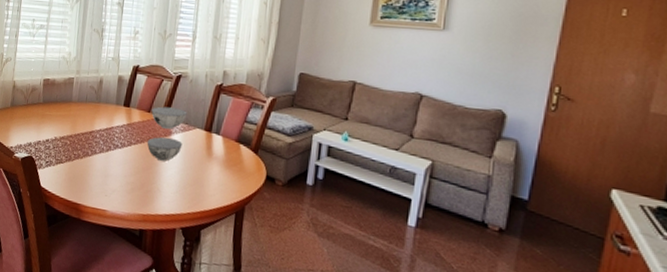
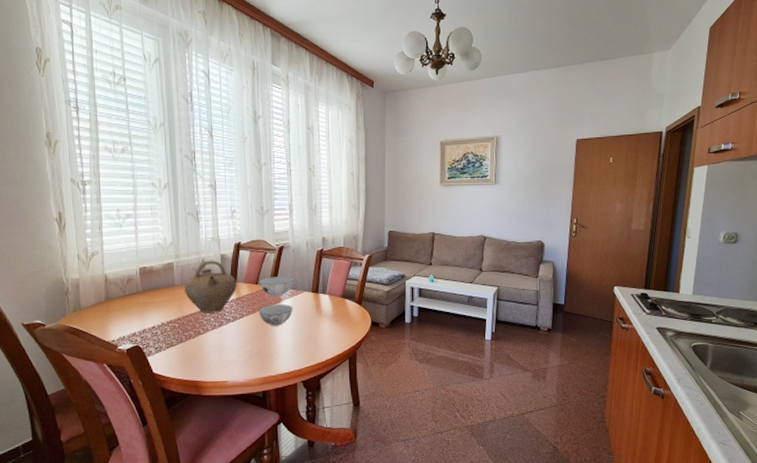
jug: none [79,80,130,136] -> present [183,260,238,314]

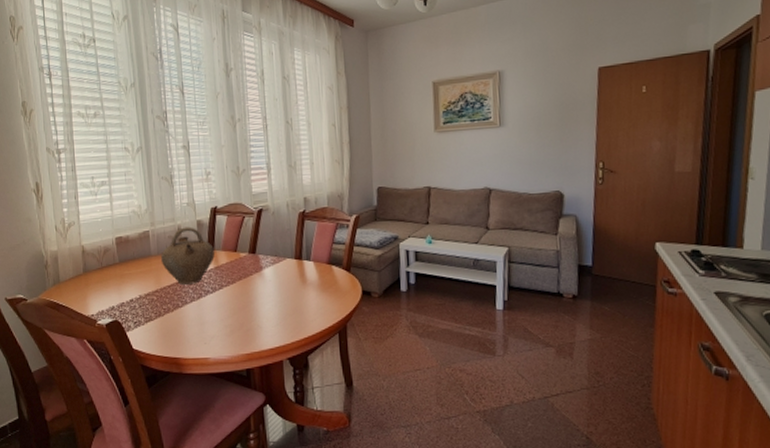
bowl: present [258,276,294,326] -> none [238,242,276,297]

